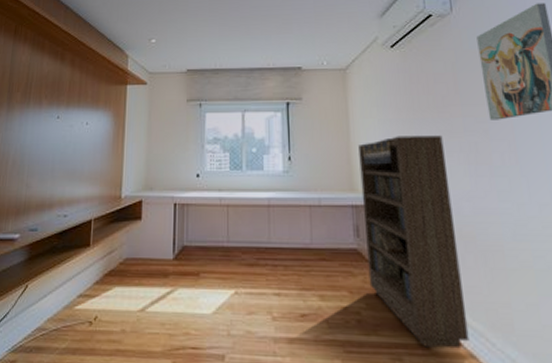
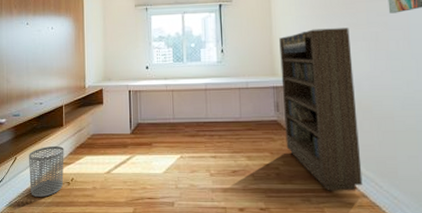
waste bin: none [41,272,89,340] -> present [29,146,64,197]

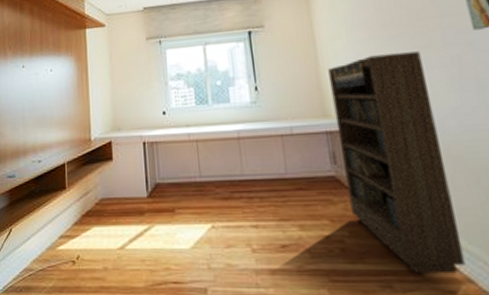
waste bin: present [29,146,64,197] -> none [26,215,68,280]

